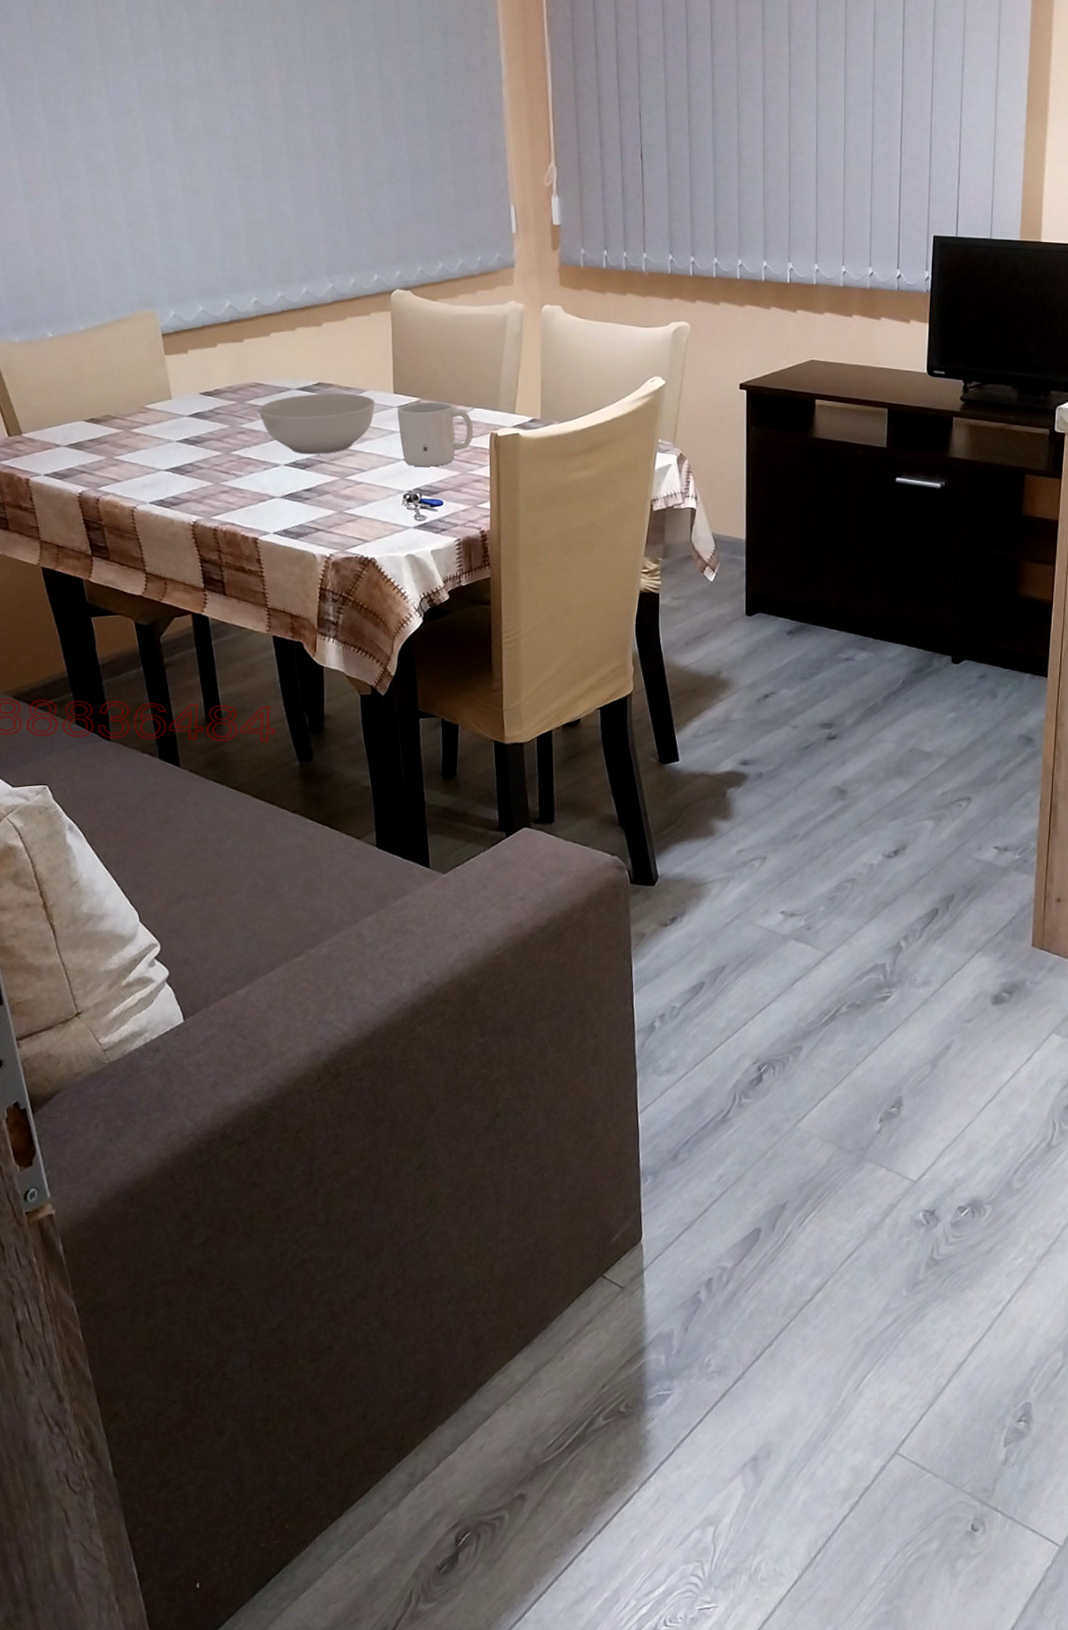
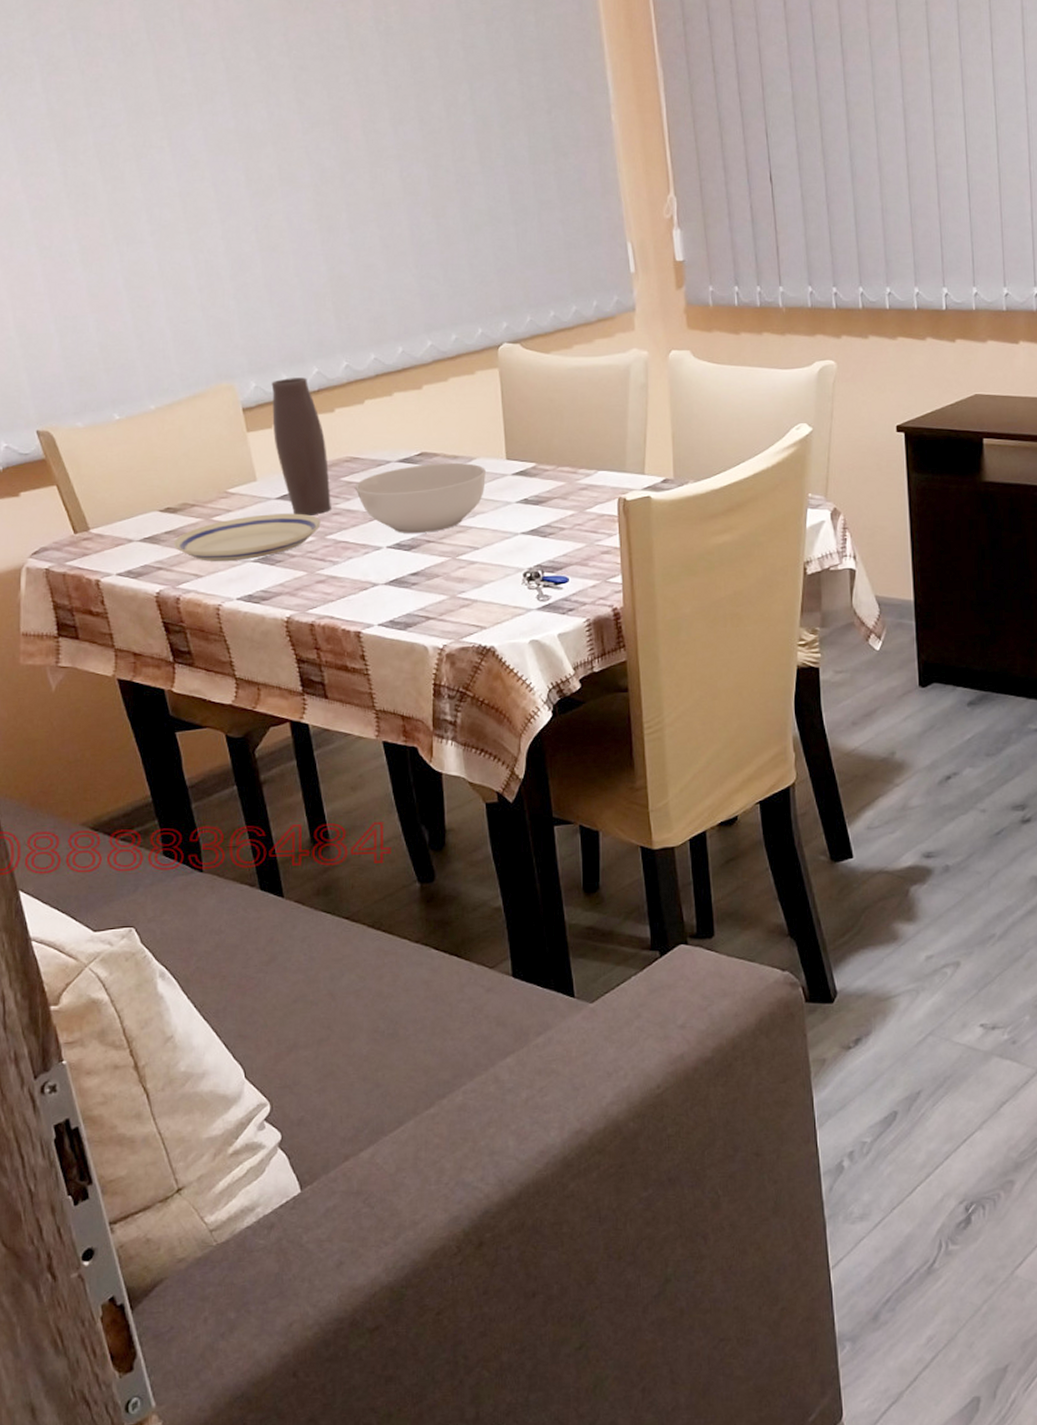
plate: none [95,429,227,469] -> present [173,513,321,561]
vase: none [188,309,237,433] -> present [271,377,331,516]
mug: present [397,401,474,467] -> none [511,466,599,541]

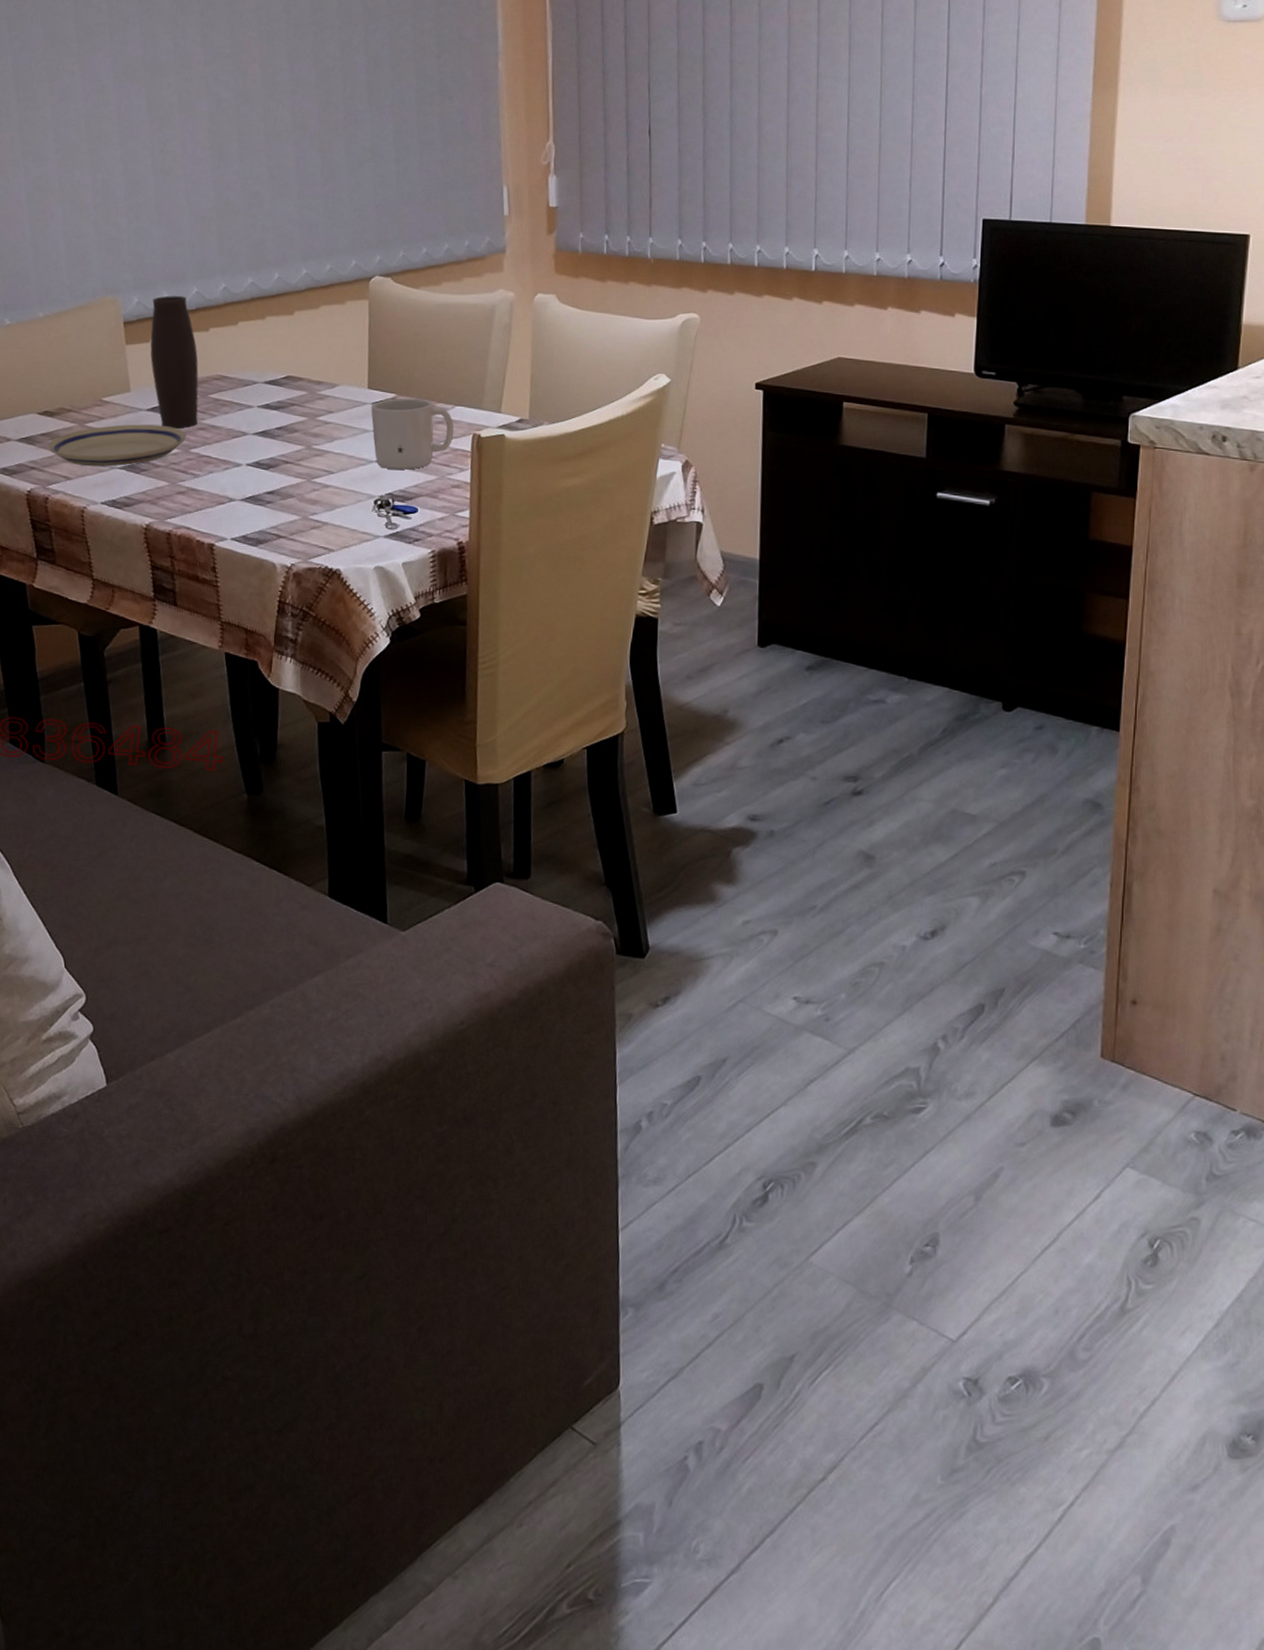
bowl: present [354,462,486,533] -> none [221,387,347,454]
mug: none [511,466,599,541] -> present [371,398,454,470]

